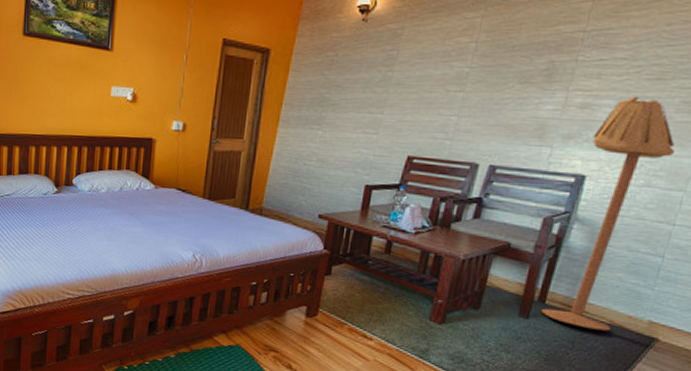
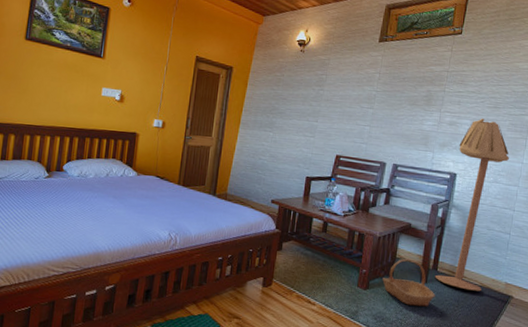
basket: none [465,287,540,348] -> present [382,258,435,307]

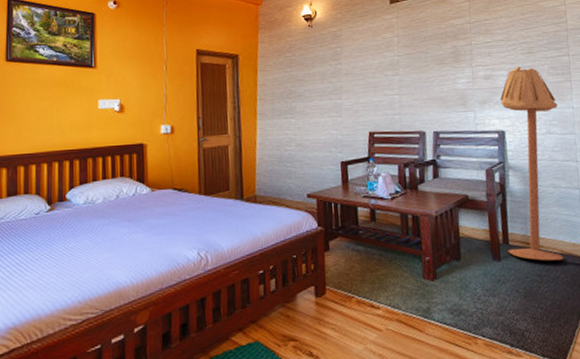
basket: present [382,258,435,307] -> none [450,235,514,291]

